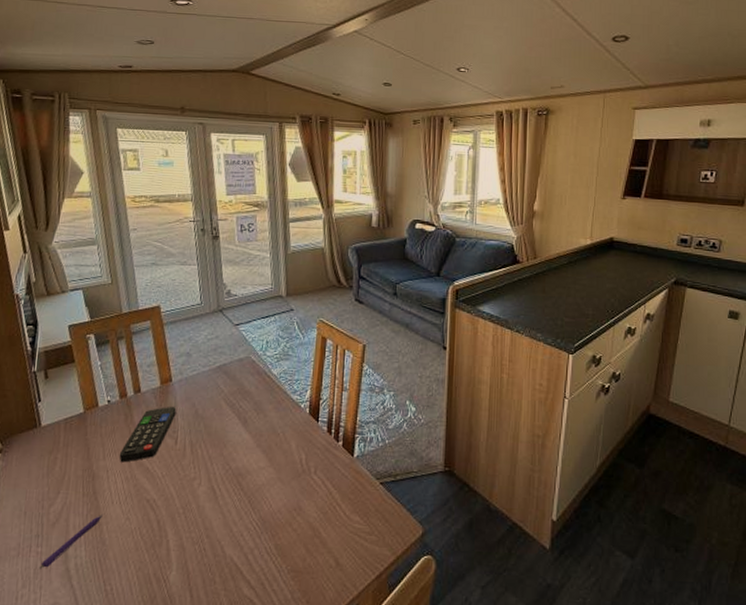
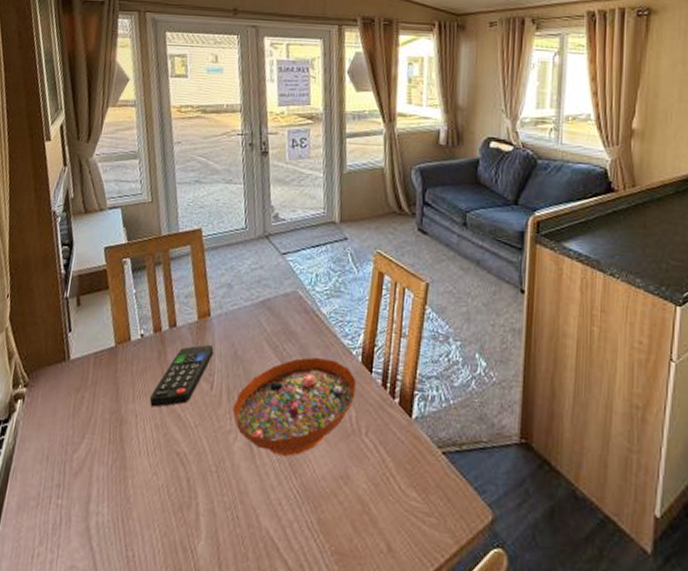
pen: present [39,515,103,569] -> none [58,466,129,525]
decorative bowl: none [196,411,305,495] -> present [233,356,356,456]

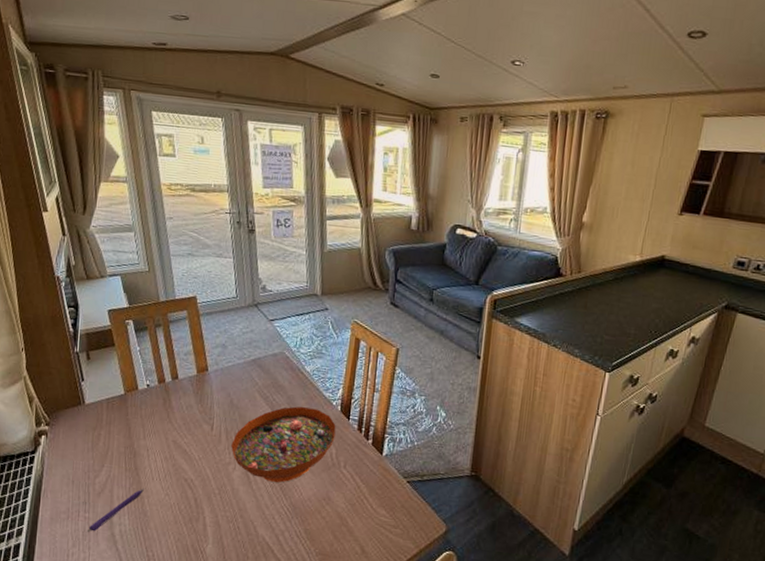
pen: none [58,466,129,525] -> present [87,489,144,532]
remote control: present [149,344,214,408] -> none [158,394,213,444]

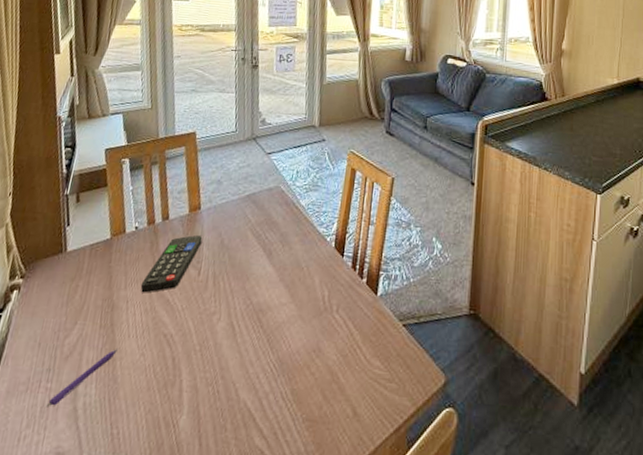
remote control: none [158,394,213,444] -> present [140,234,203,293]
decorative bowl: present [231,406,336,483] -> none [217,243,330,333]

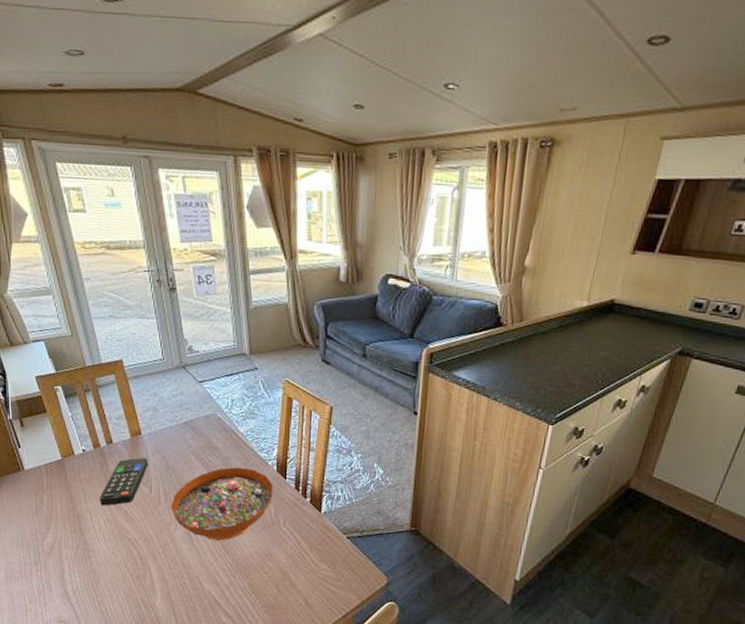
pen: present [46,349,118,407] -> none [41,549,91,589]
decorative bowl: none [217,243,330,333] -> present [171,466,273,541]

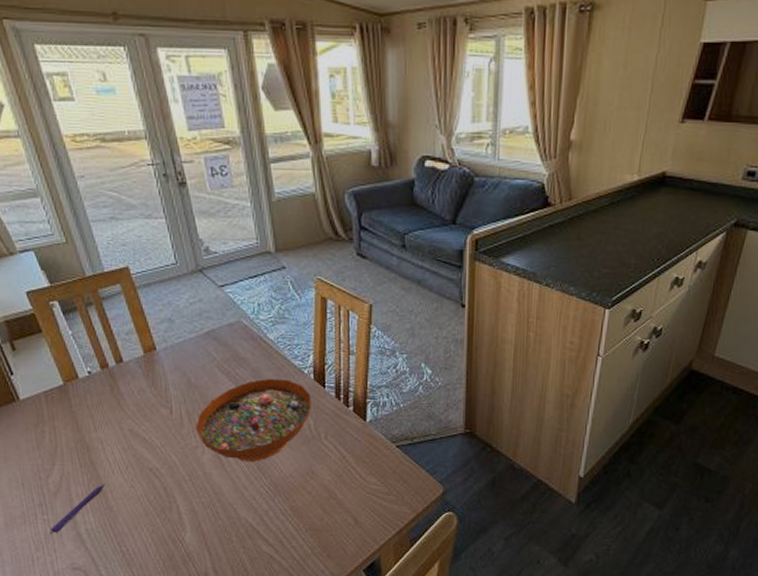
pen: none [41,549,91,589] -> present [49,484,105,534]
remote control: present [99,457,148,506] -> none [111,375,167,434]

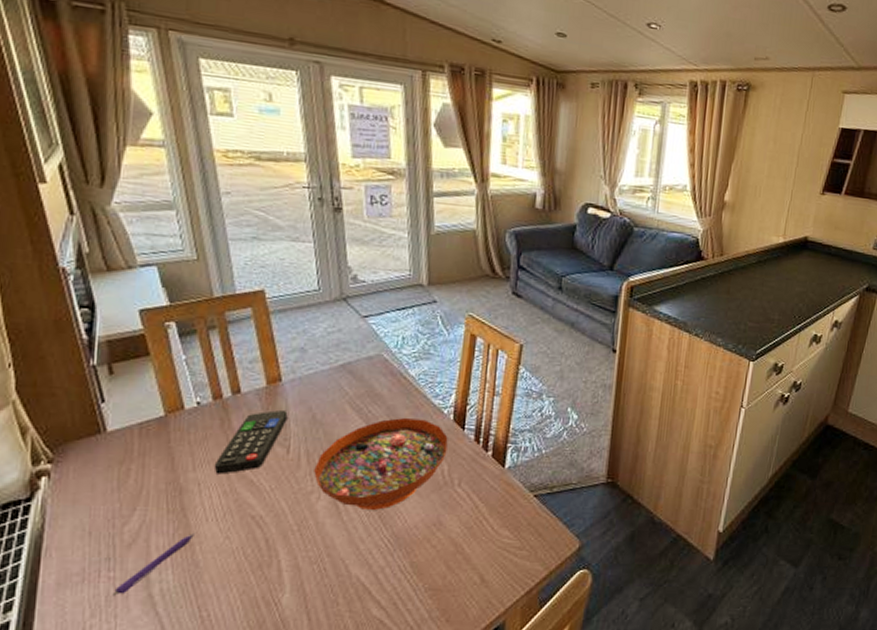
remote control: none [111,375,167,434] -> present [213,409,288,475]

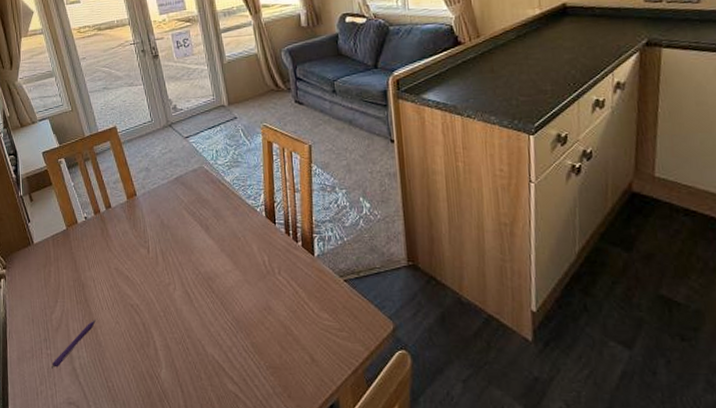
remote control: present [213,409,288,475] -> none [101,218,145,272]
decorative bowl: present [314,417,448,510] -> none [168,217,265,297]

